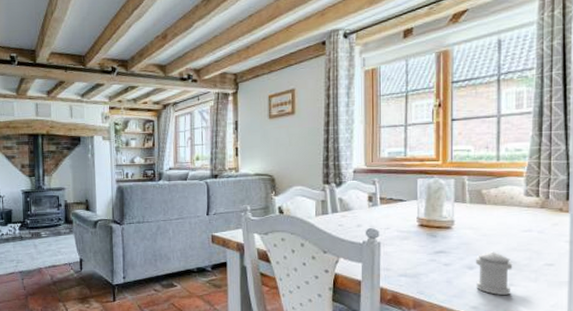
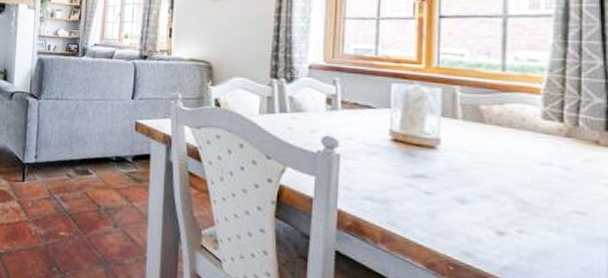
pepper shaker: present [475,251,513,295] -> none [469,184,524,244]

